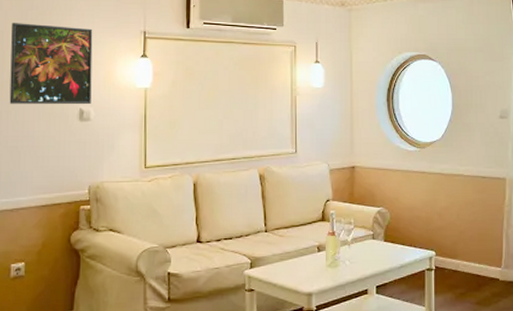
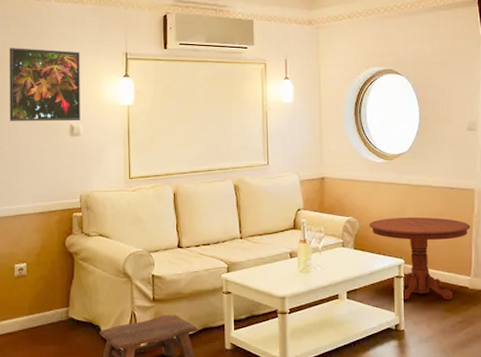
pedestal table: none [400,207,502,294] -> present [369,217,470,300]

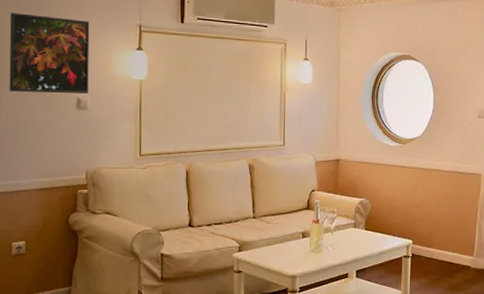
pedestal table: present [369,217,470,300] -> none [380,200,476,279]

